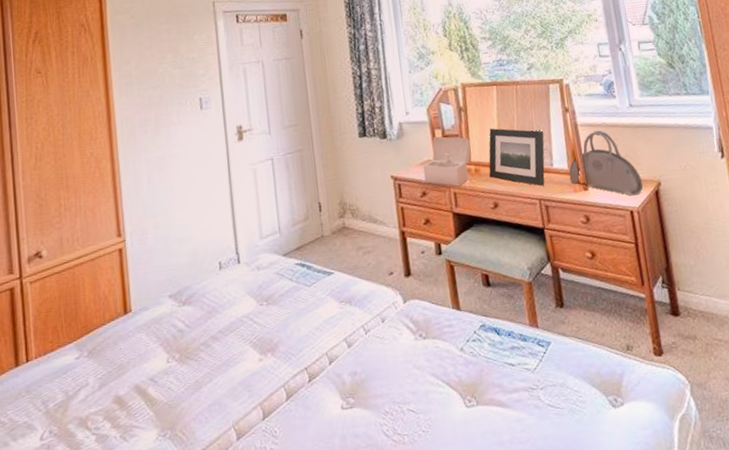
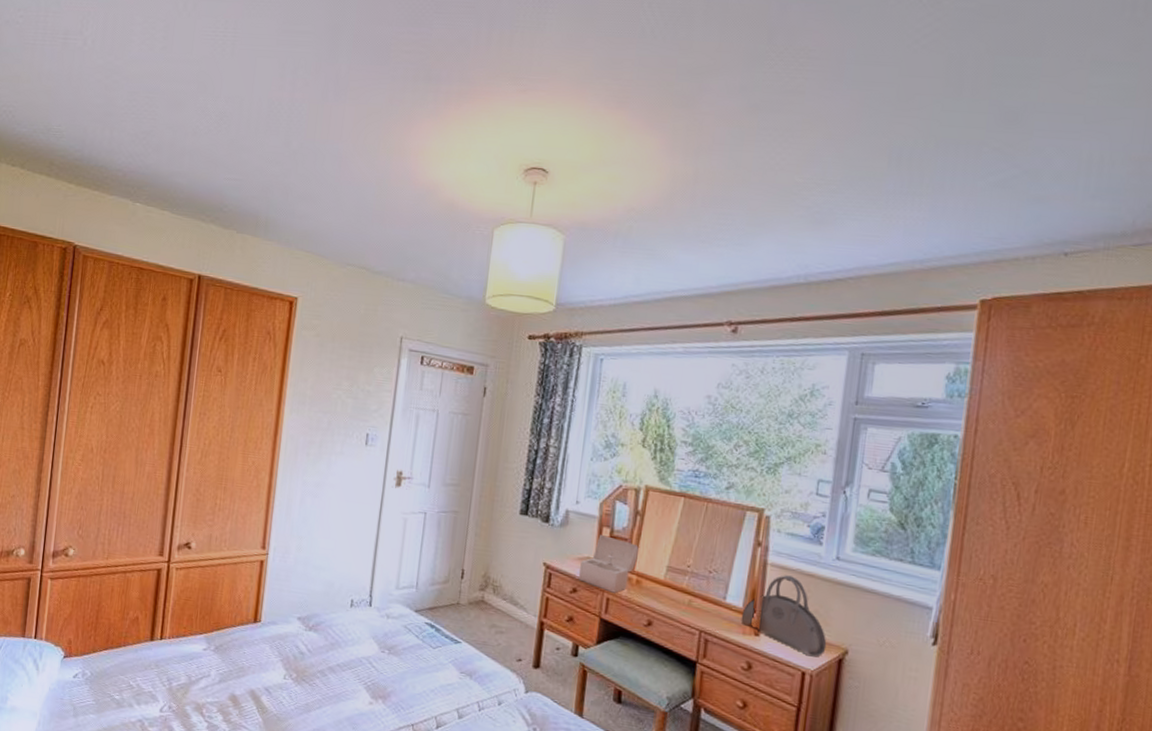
picture frame: present [489,128,545,187] -> none [651,541,726,618]

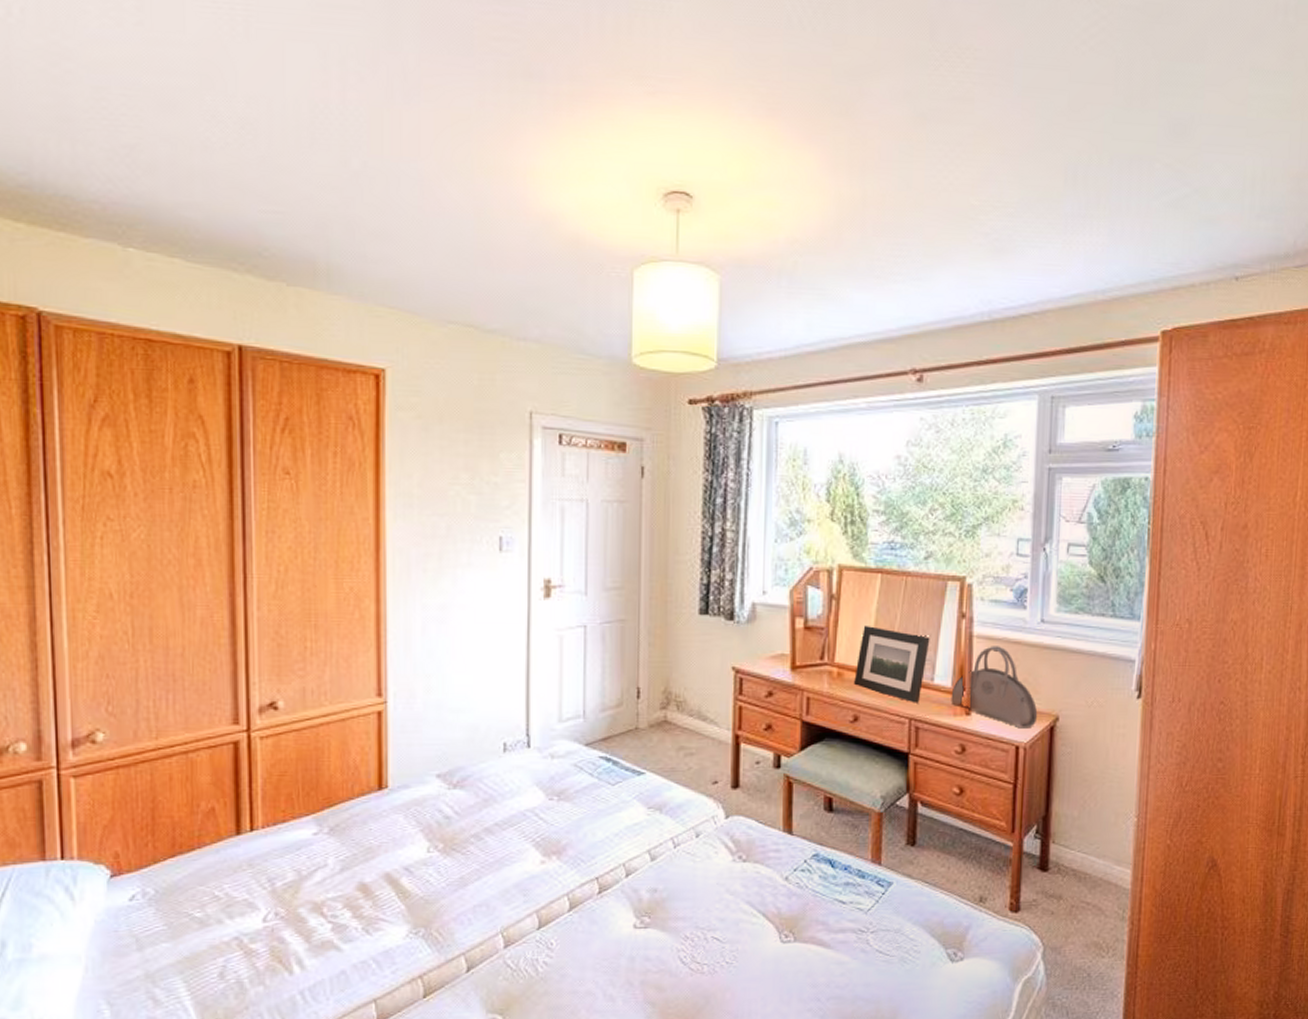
jewelry box: present [578,534,639,593] -> none [772,625,837,690]
picture frame: none [651,541,726,618] -> present [854,625,930,703]

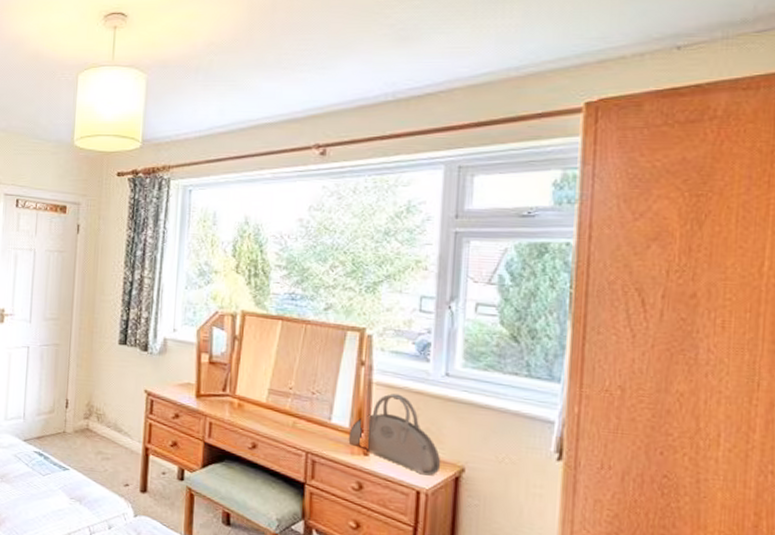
picture frame: present [854,625,930,703] -> none [254,364,329,439]

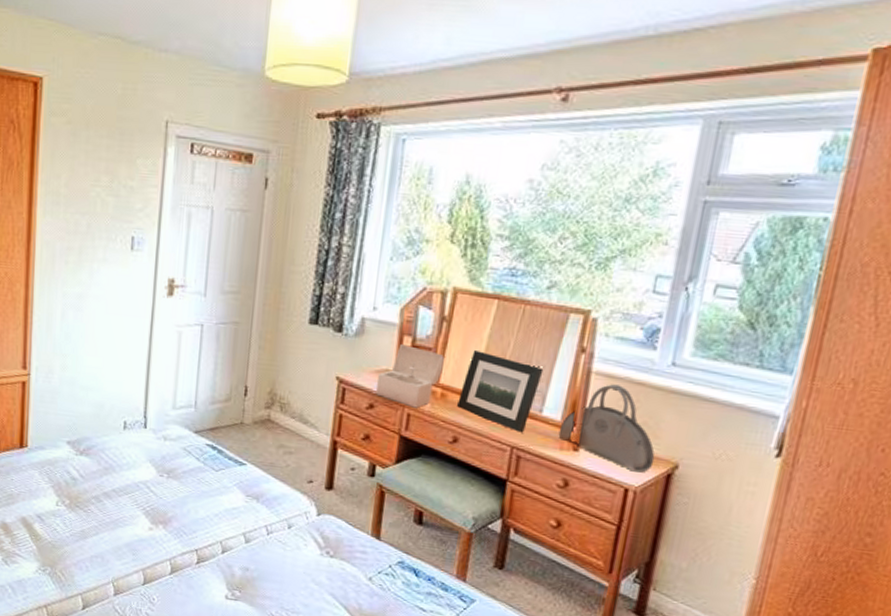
jewelry box: none [179,360,238,417] -> present [375,343,444,408]
picture frame: none [254,364,329,439] -> present [457,349,544,433]

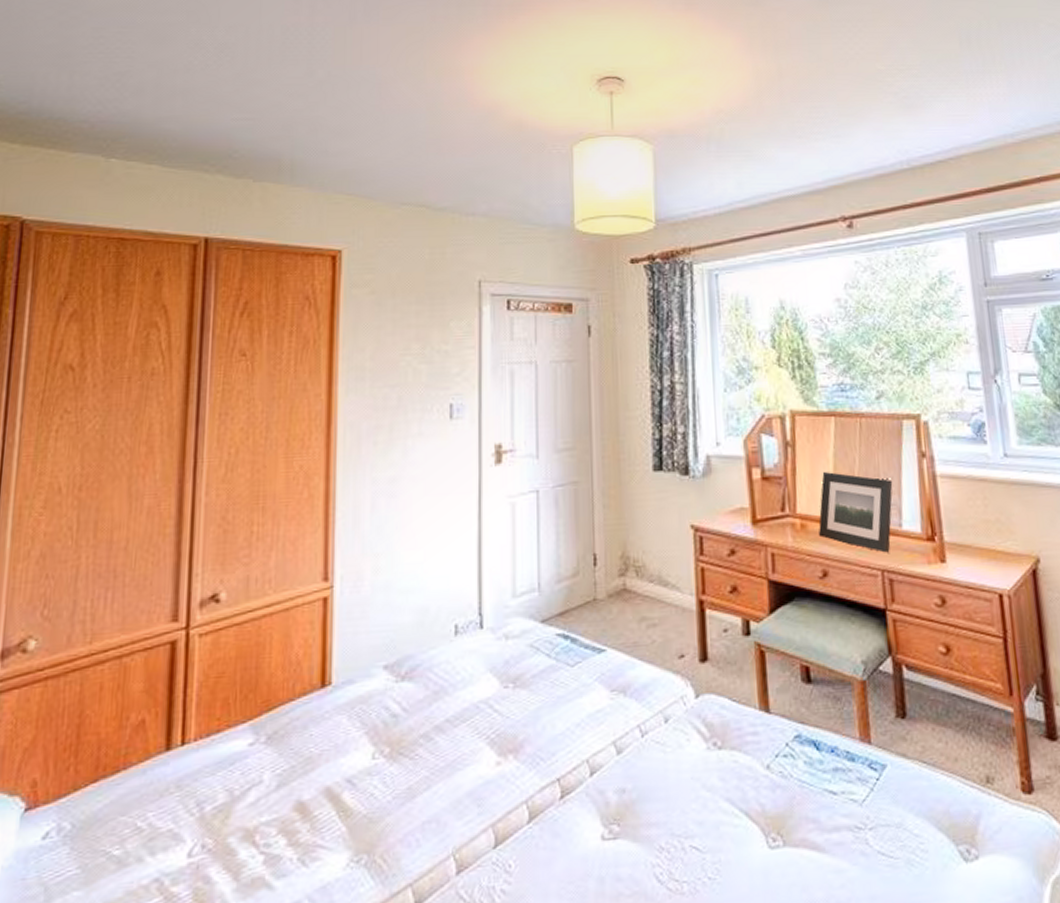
jewelry box: present [375,343,444,408] -> none [734,476,797,546]
handbag: present [558,384,655,473] -> none [922,484,1017,574]

